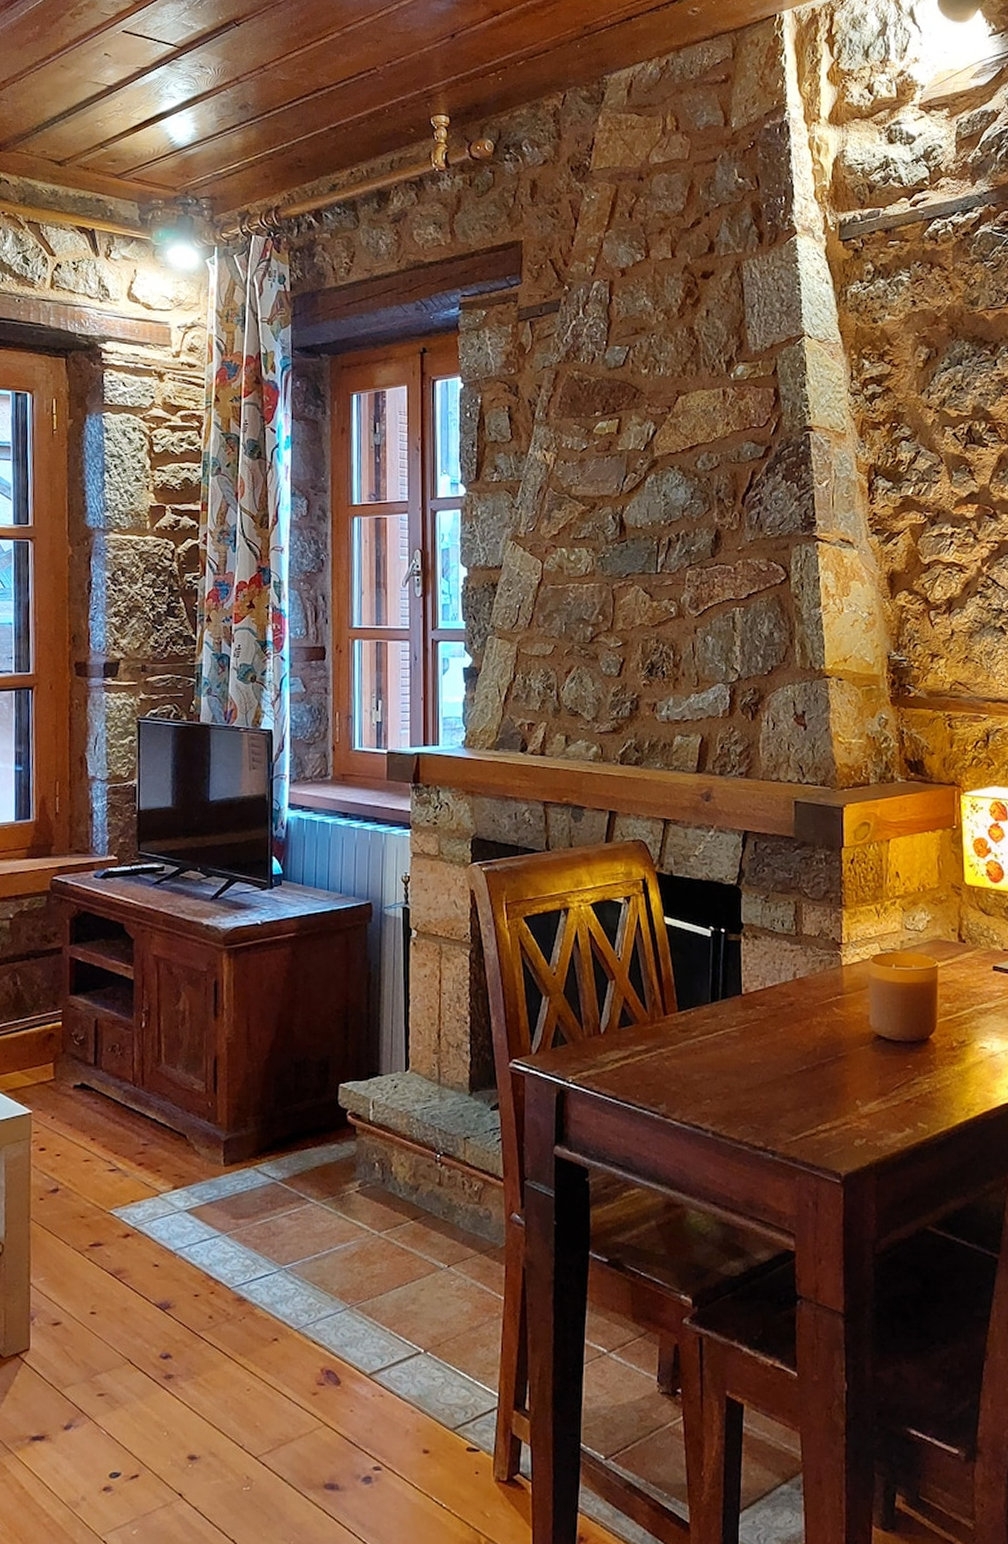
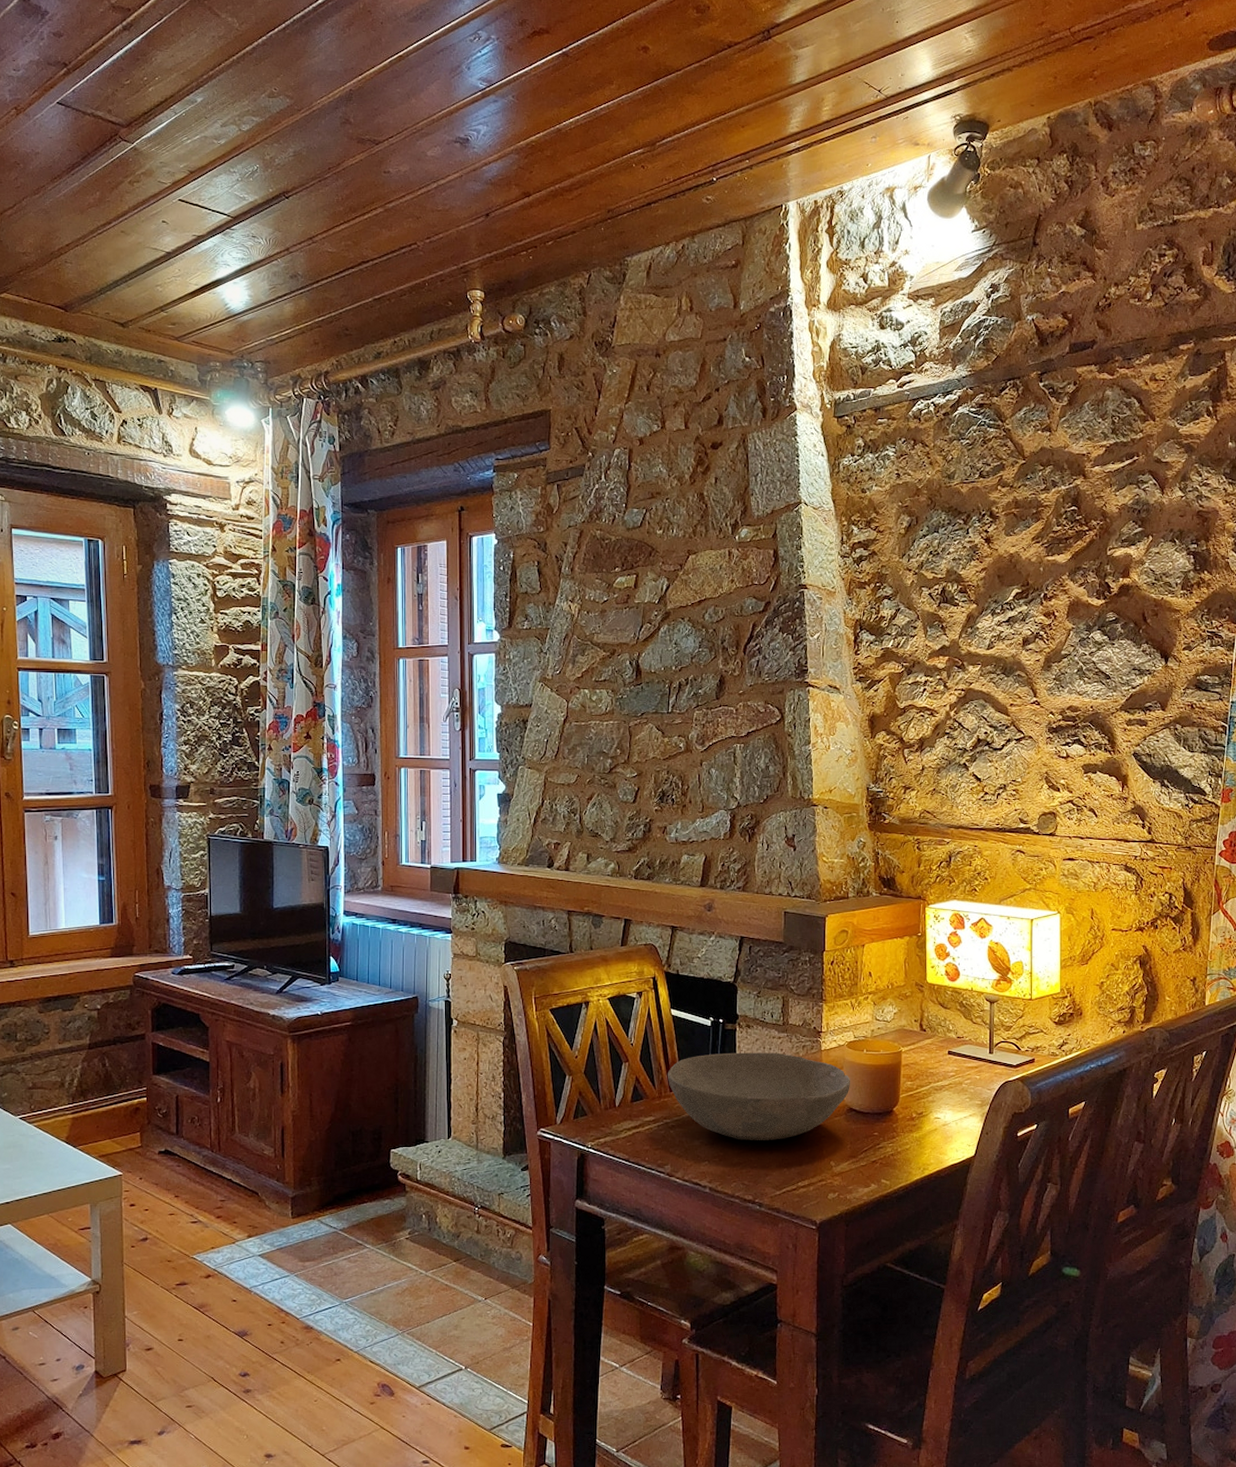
bowl: none [660,968,877,1074] -> present [667,1052,850,1140]

